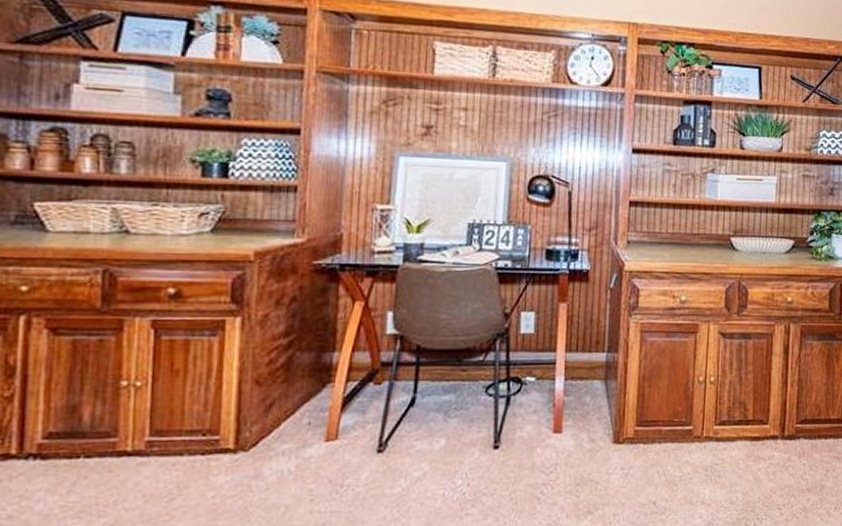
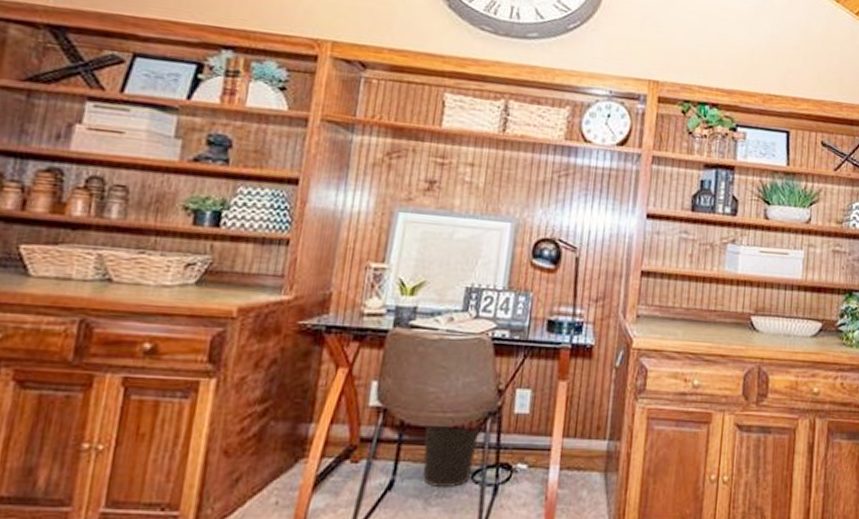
wastebasket: none [440,345,491,401] -> present [423,424,481,487]

